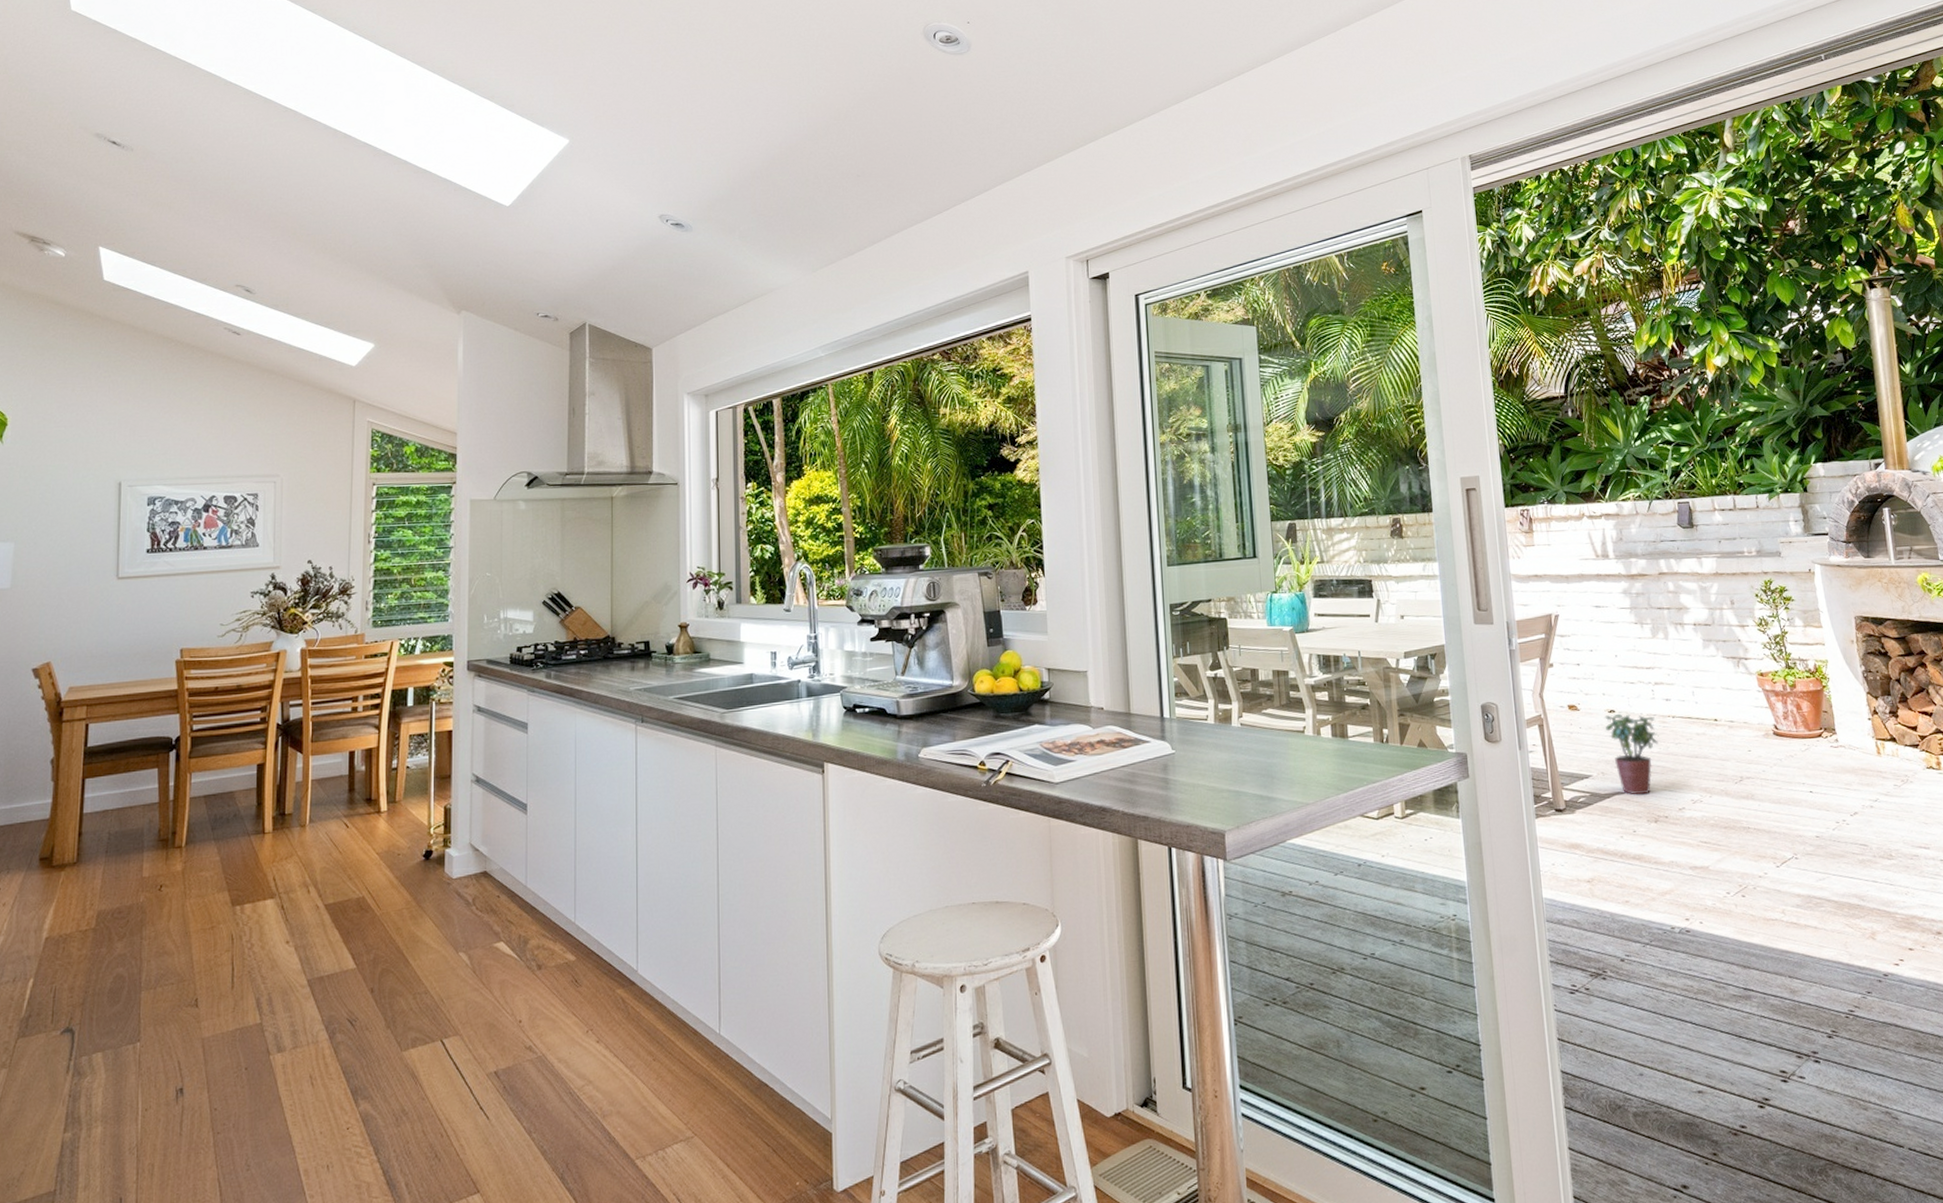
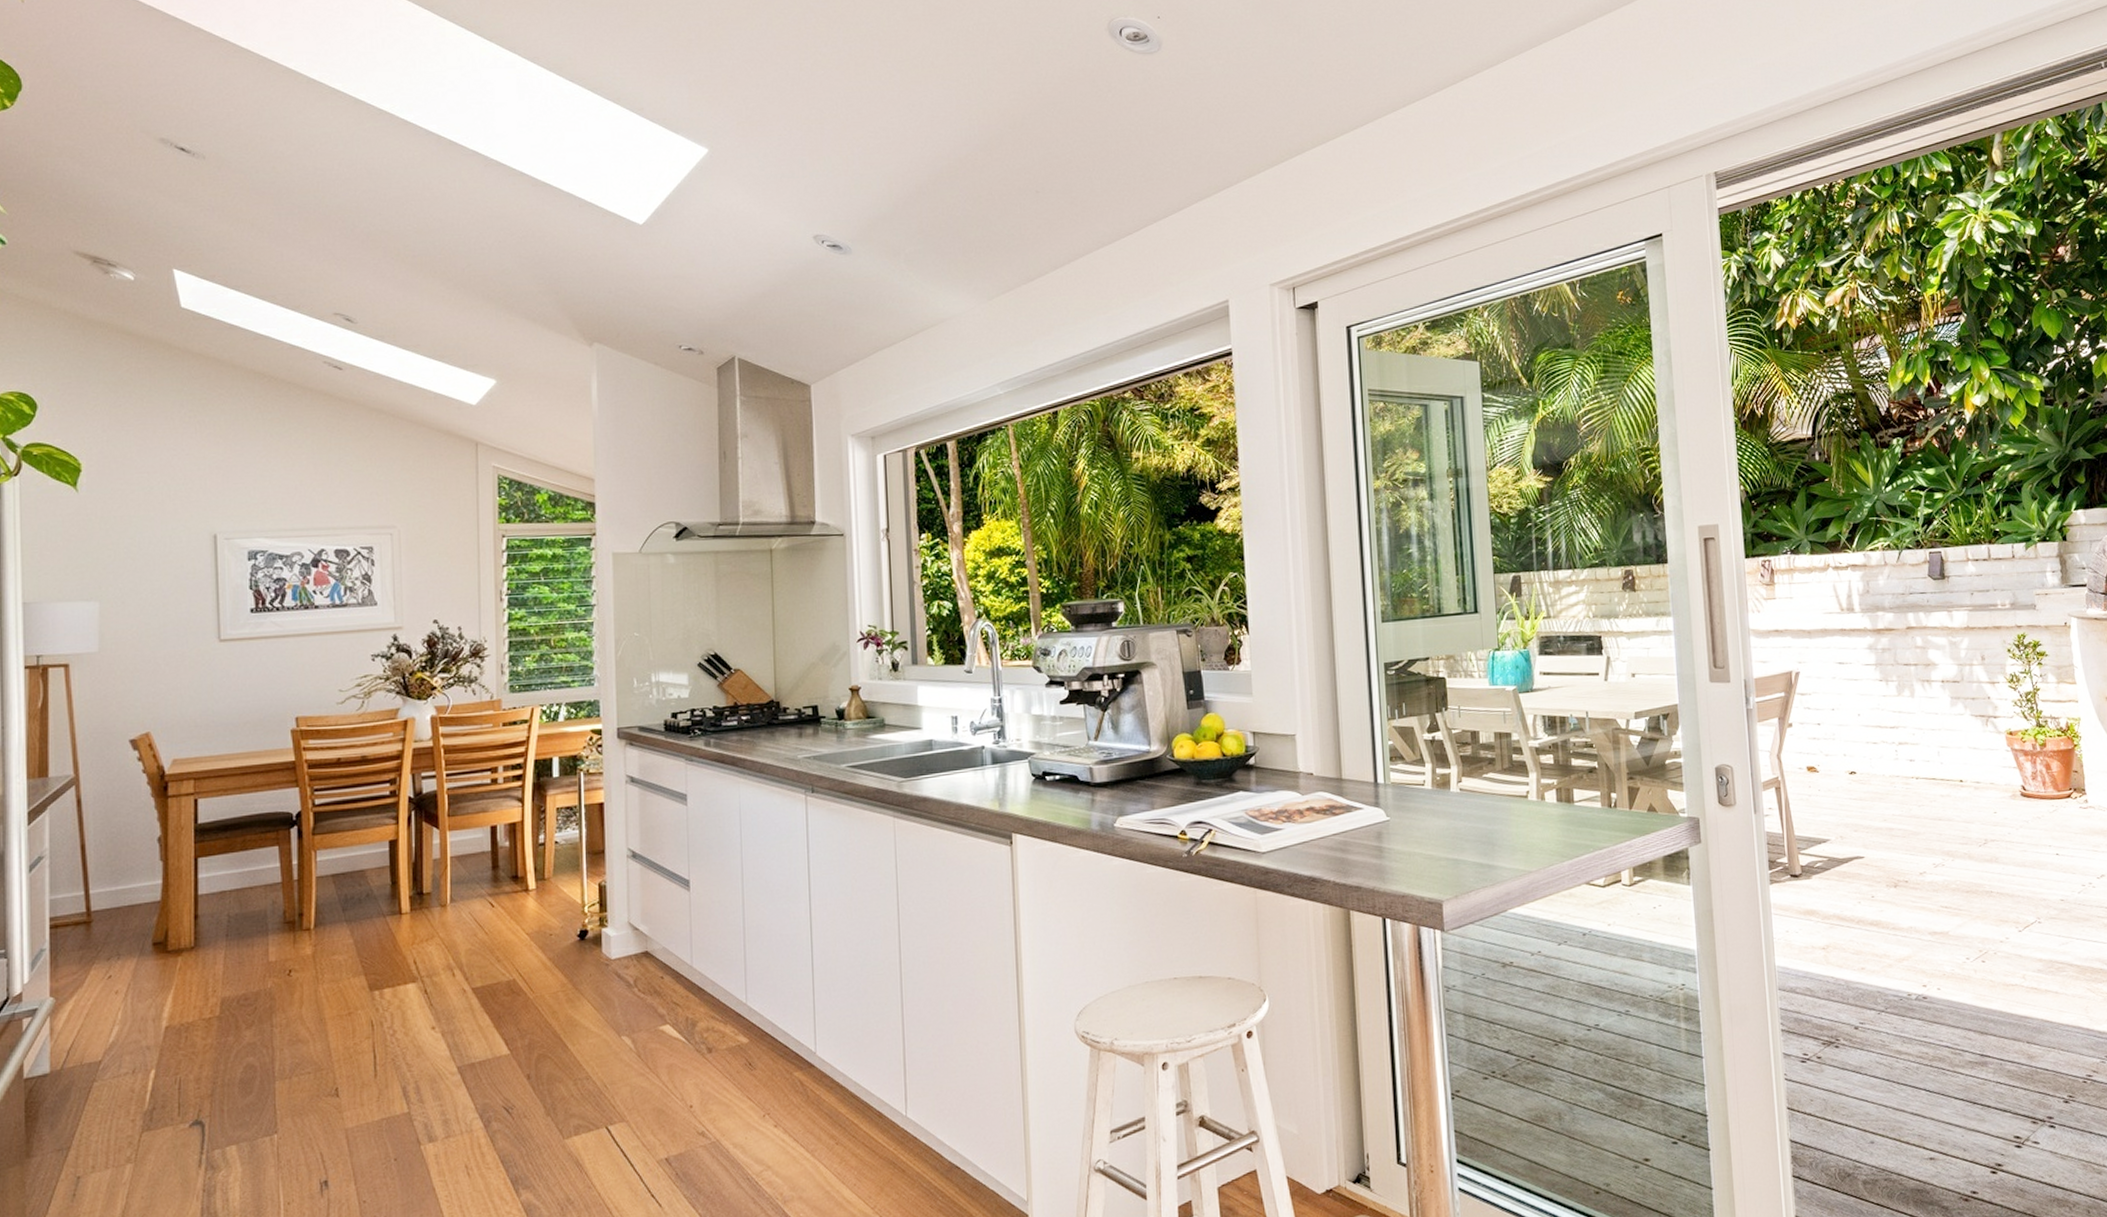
potted plant: present [1605,713,1659,795] -> none [1845,775,1901,860]

